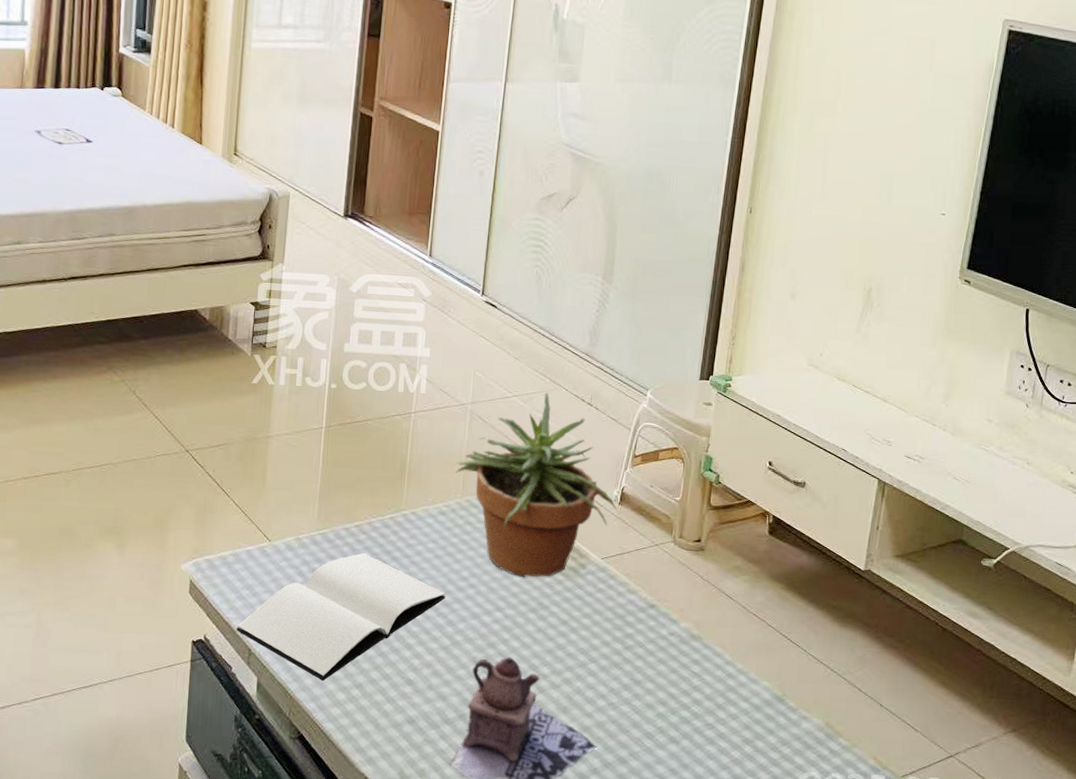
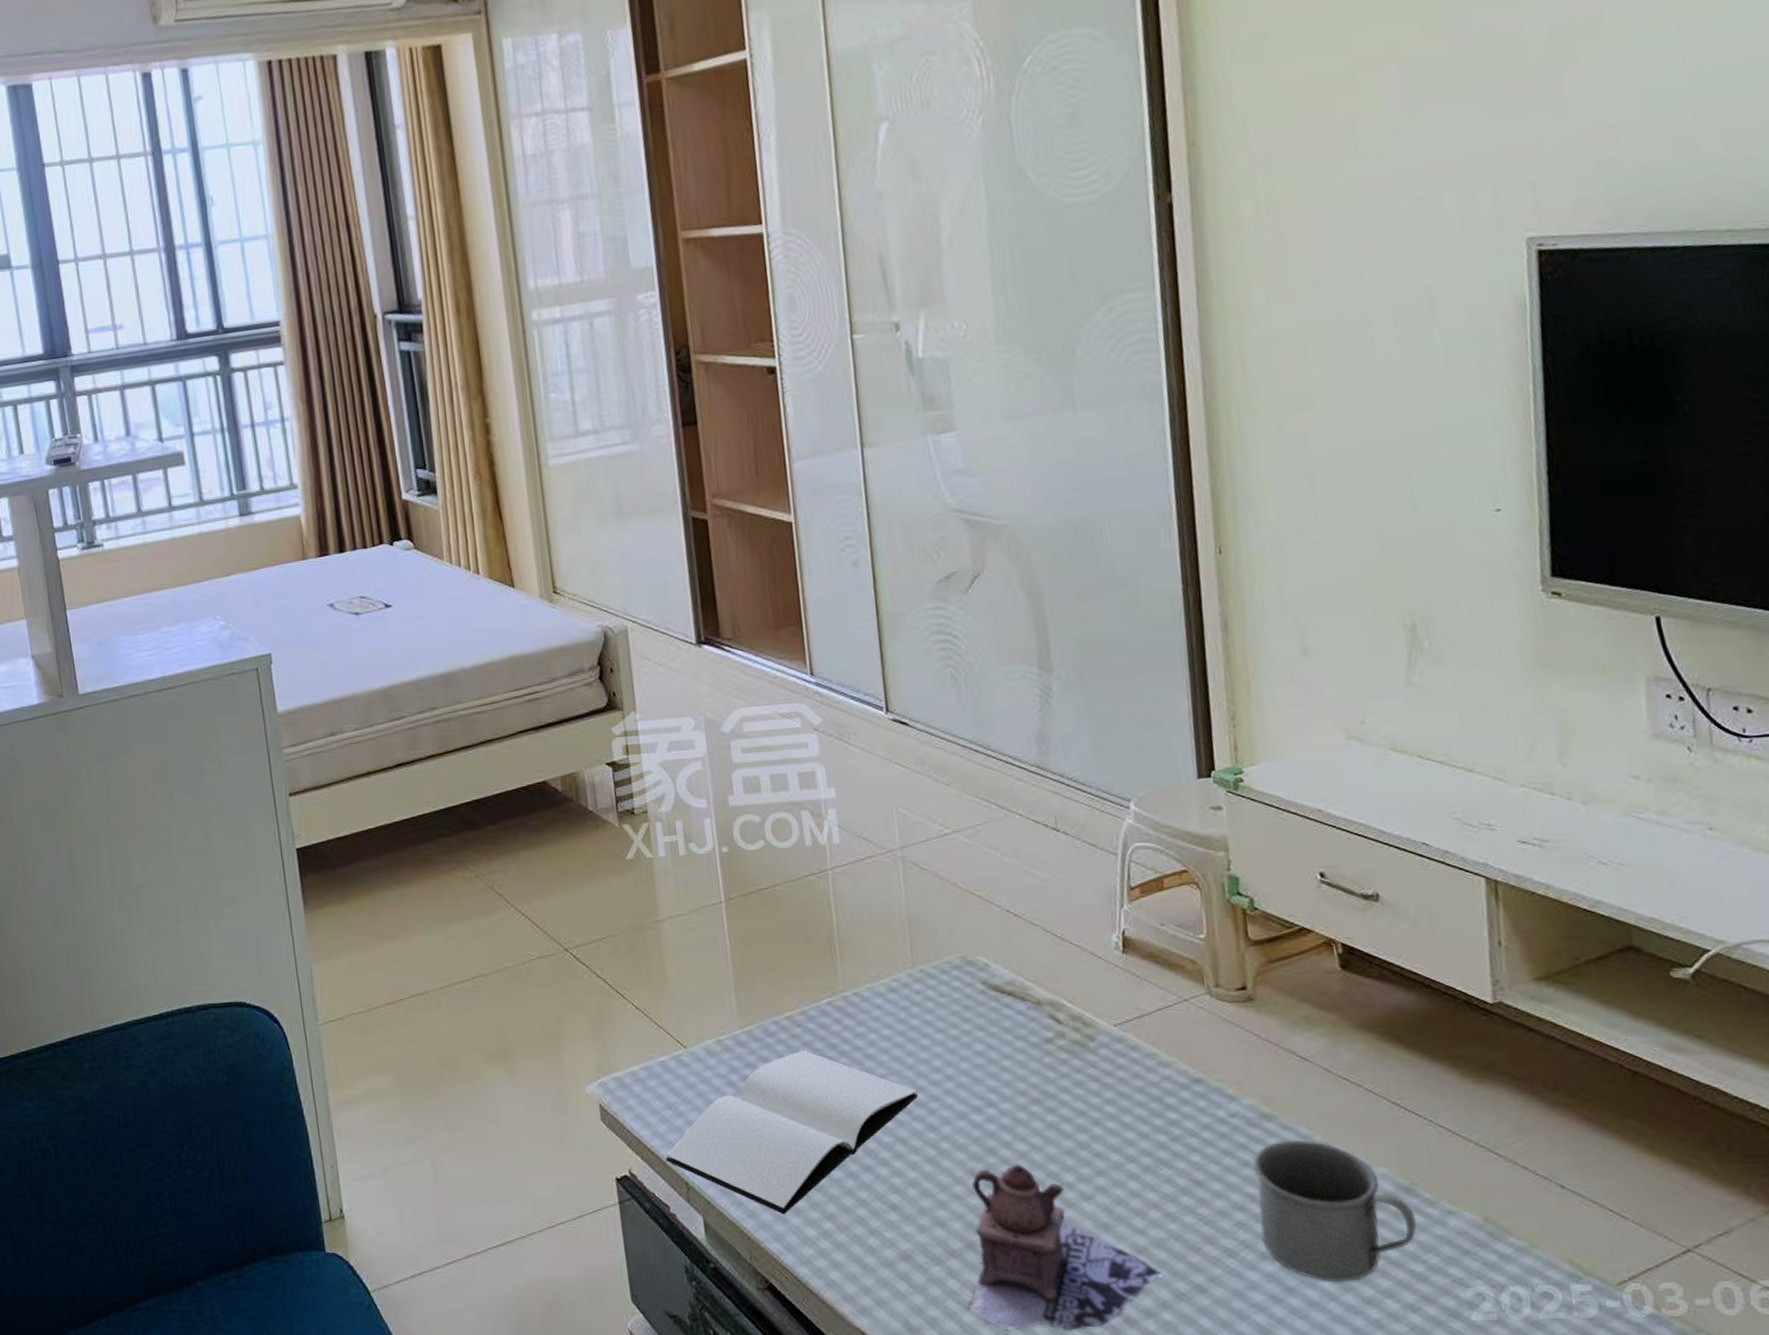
potted plant: present [454,393,617,578] -> none [895,822,1122,1061]
mug: none [673,656,780,762] -> present [1253,1139,1417,1282]

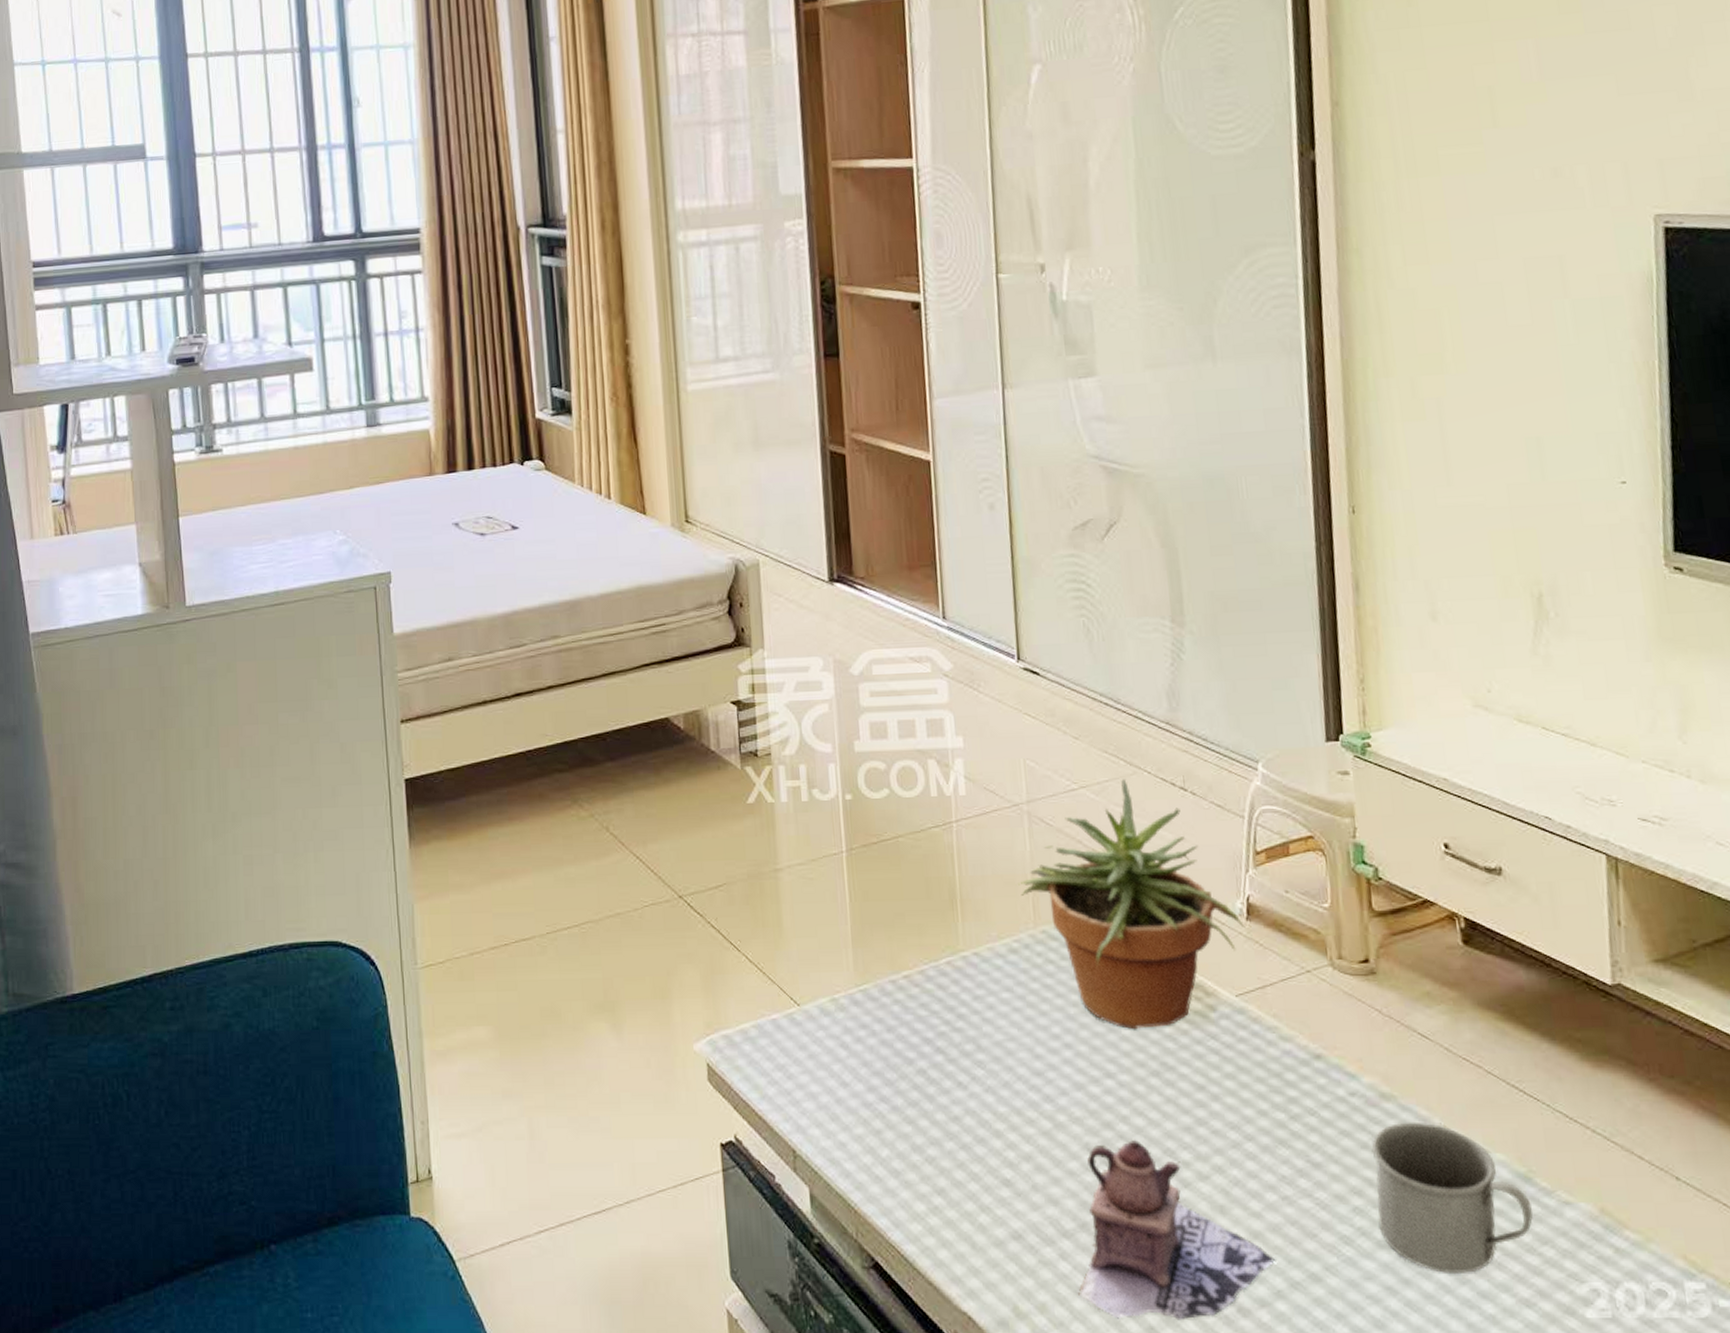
book: present [666,1049,918,1214] -> none [773,1011,1035,1187]
potted plant: none [895,822,1122,1061] -> present [1018,779,1246,1030]

